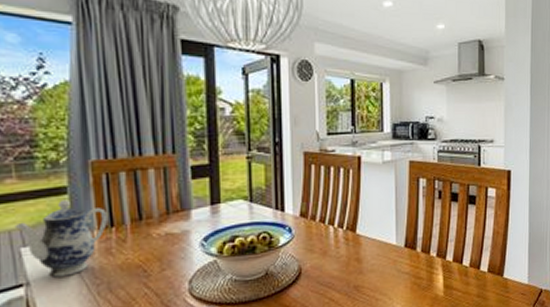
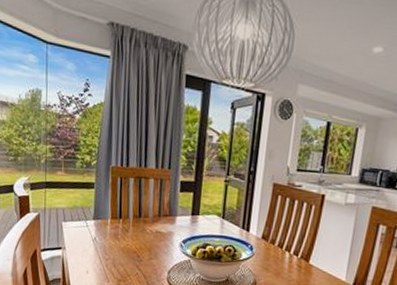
teapot: present [14,199,109,277] -> none [60,192,119,249]

